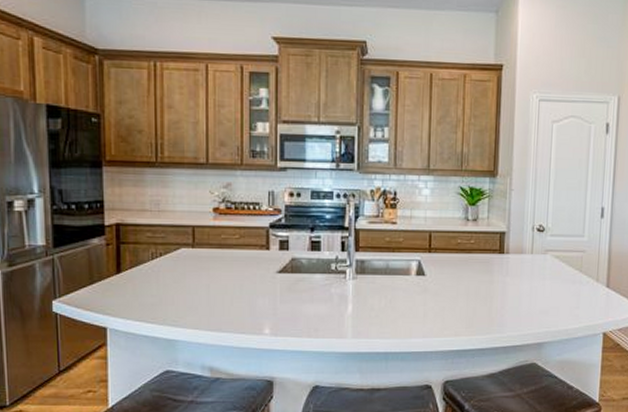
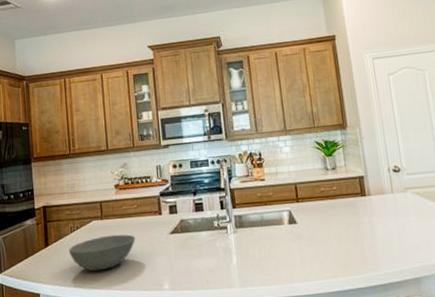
bowl: none [147,267,235,307] -> present [68,234,136,272]

